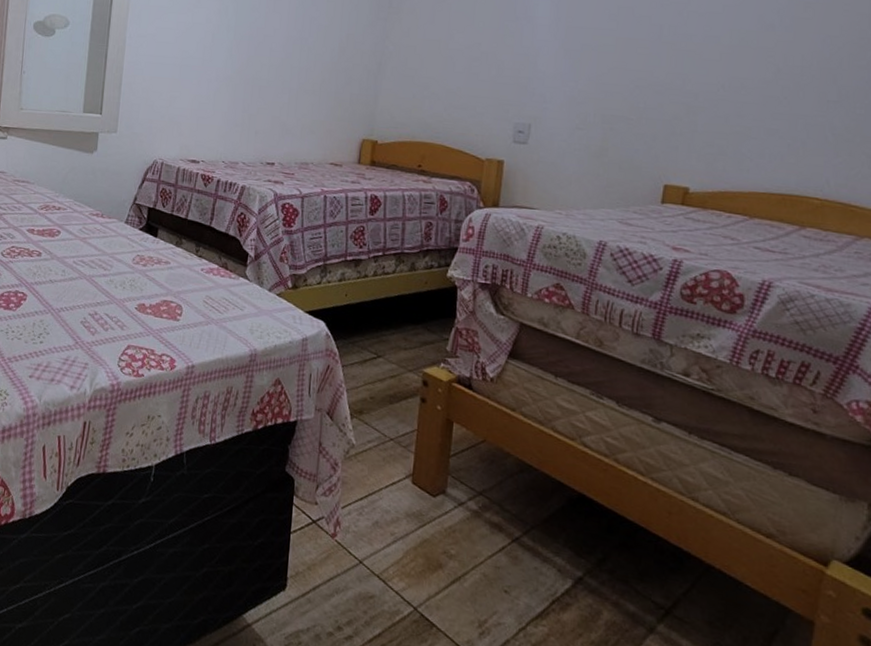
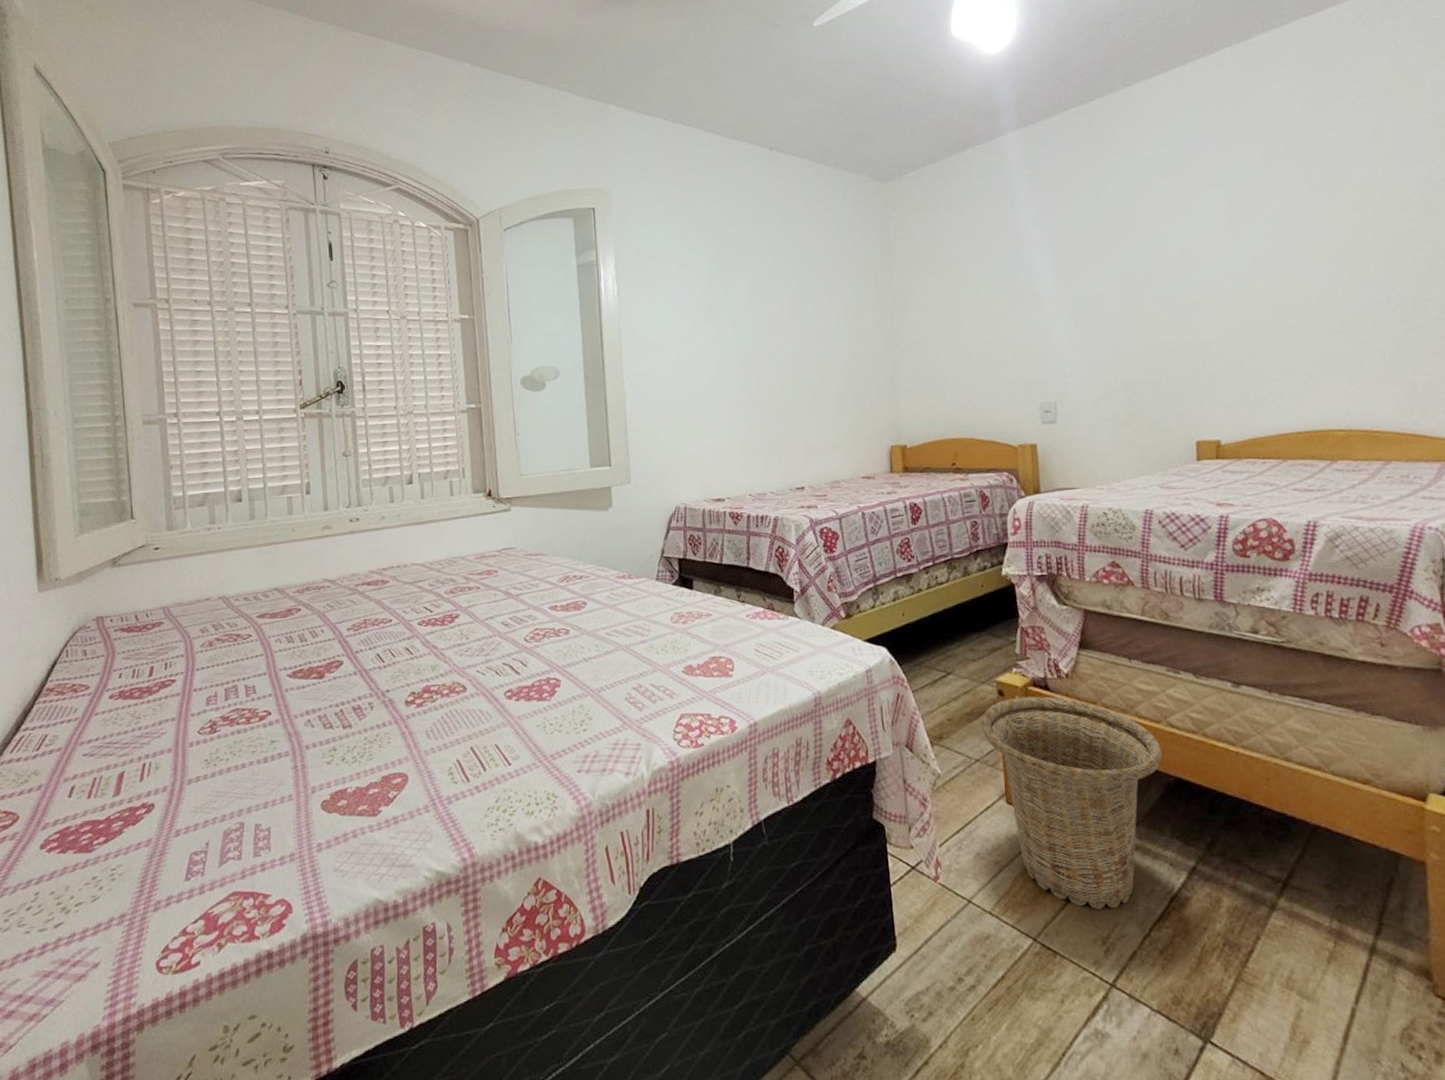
basket: none [400,390,571,598] -> present [980,696,1162,909]

